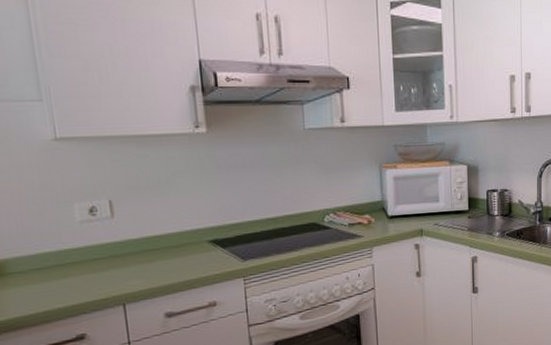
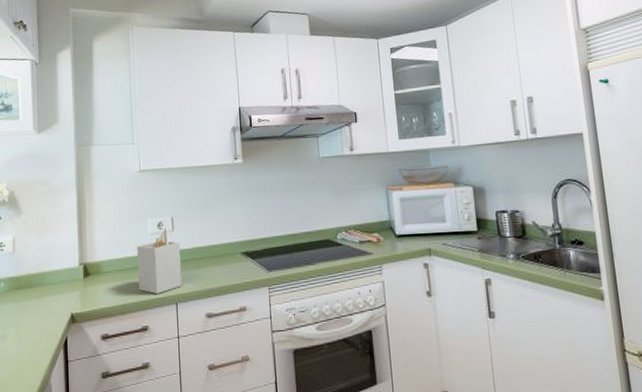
utensil holder: none [60,215,131,296] -> present [137,229,183,294]

